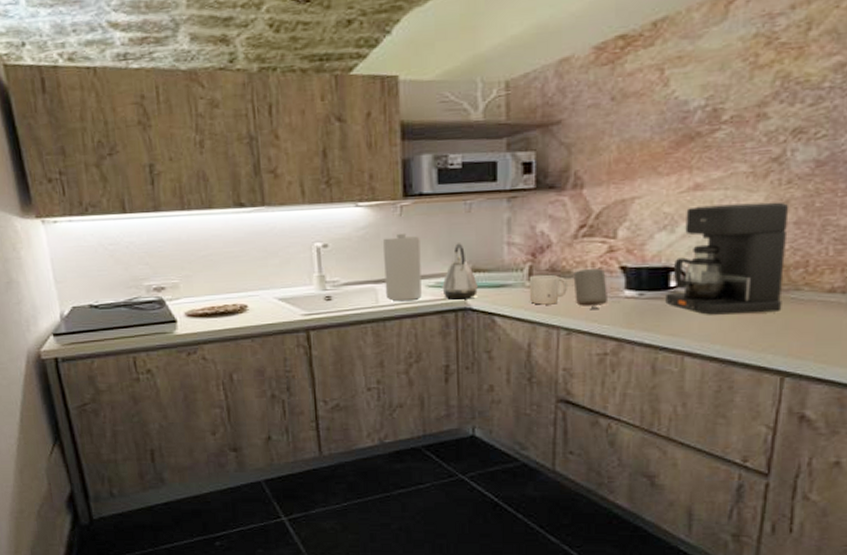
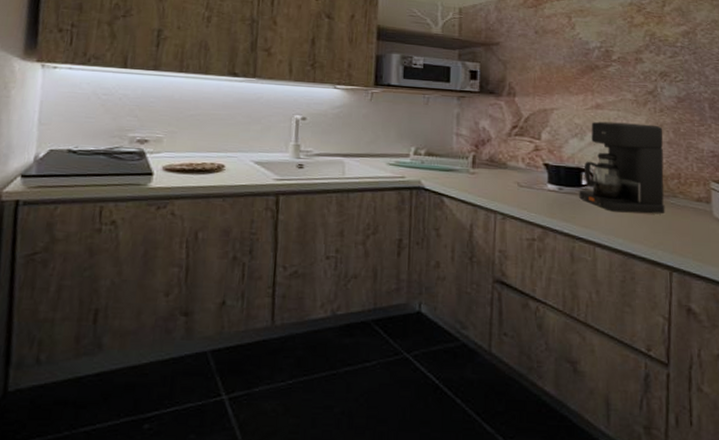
paper towel holder: present [382,232,422,302] -> none [351,115,386,176]
kettle: present [442,243,479,300] -> none [401,129,432,179]
mug: present [529,274,567,305] -> none [472,163,503,191]
canister: present [565,265,620,309] -> none [502,159,544,198]

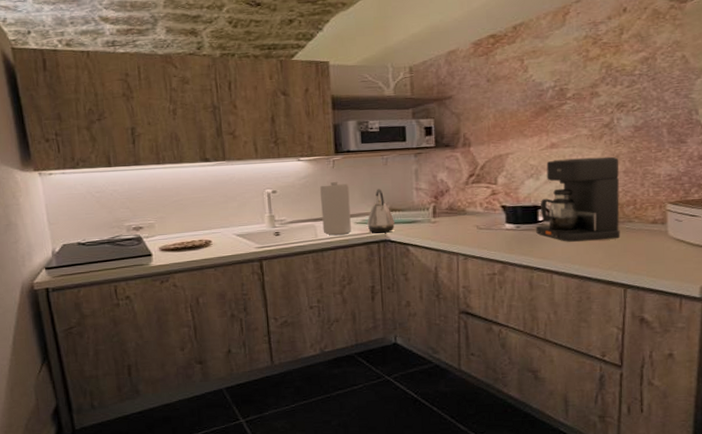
paper towel holder: none [351,115,386,176] -> present [319,181,351,236]
kettle: none [401,129,432,179] -> present [367,189,396,233]

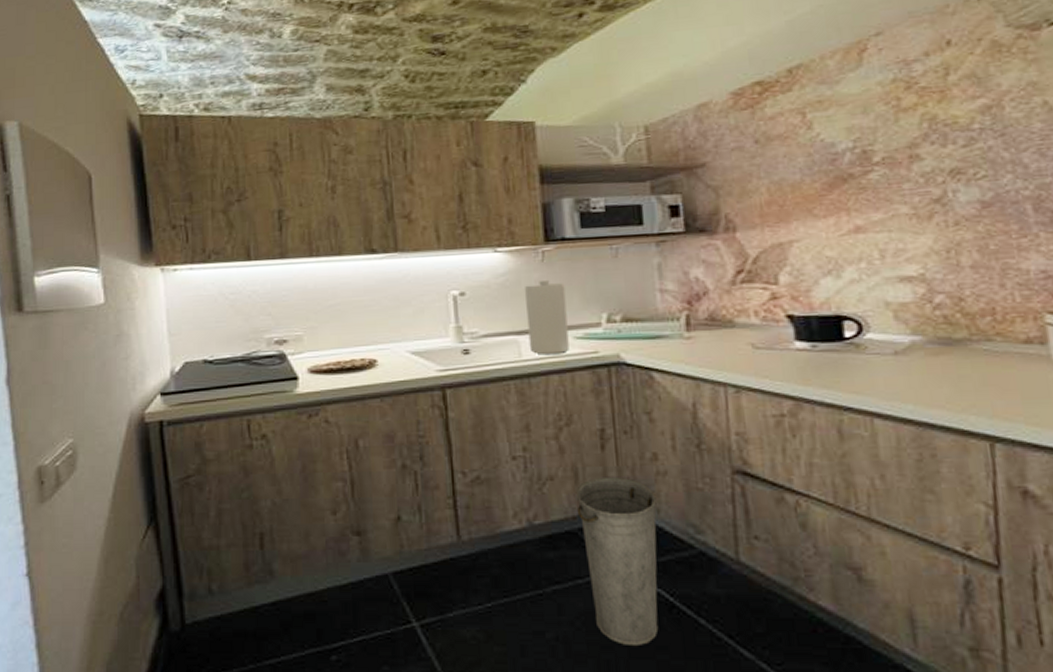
bucket: none [354,318,408,427] -> present [576,476,659,647]
kettle: present [367,189,396,233] -> none [591,290,632,353]
coffee maker: present [536,156,621,242] -> none [841,244,976,370]

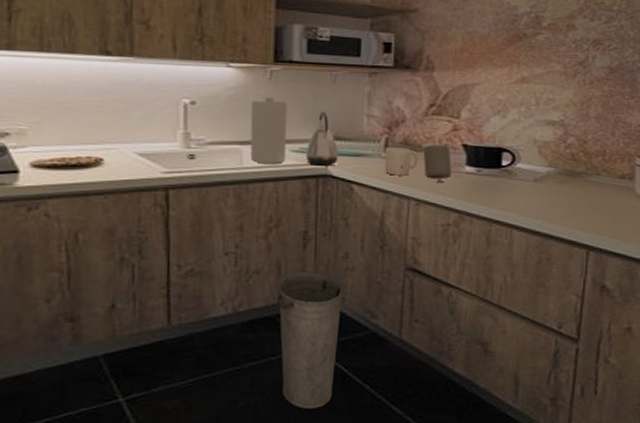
kettle: none [591,290,632,353] -> present [305,111,340,166]
mug: none [687,324,731,359] -> present [384,146,418,176]
canister: none [728,313,791,363] -> present [416,141,461,182]

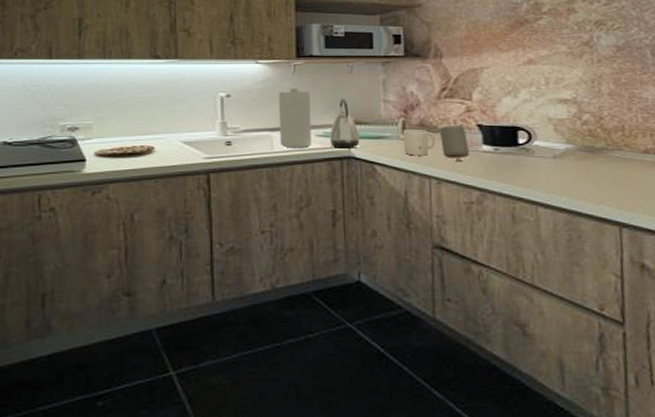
bucket: present [276,271,343,410] -> none [311,249,374,390]

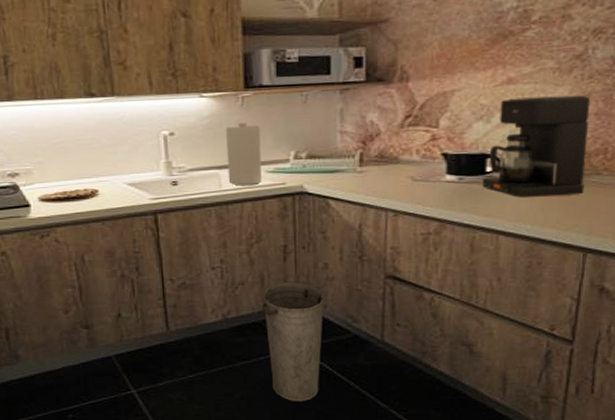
bucket: none [311,249,374,390] -> present [262,281,324,402]
kettle: present [329,98,361,148] -> none [280,131,314,184]
mug: present [403,129,435,156] -> none [360,160,394,189]
canister: present [433,122,479,161] -> none [393,152,442,192]
coffee maker: none [516,76,610,170] -> present [482,95,591,198]

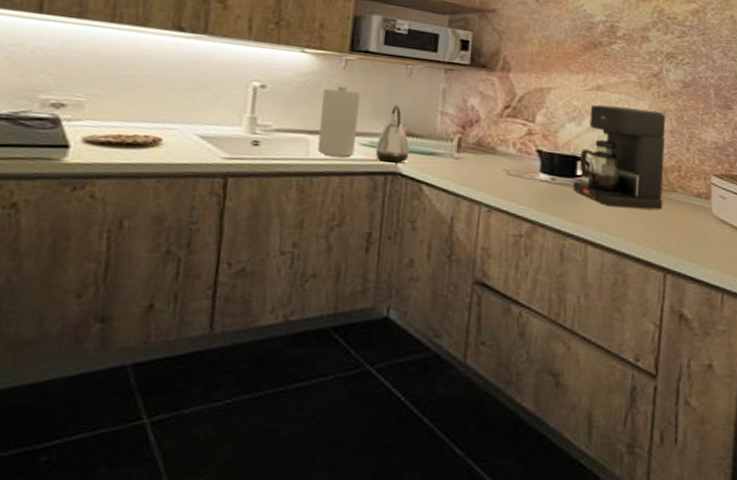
bucket: present [262,281,324,402] -> none [330,278,406,445]
kettle: none [280,131,314,184] -> present [375,104,411,163]

